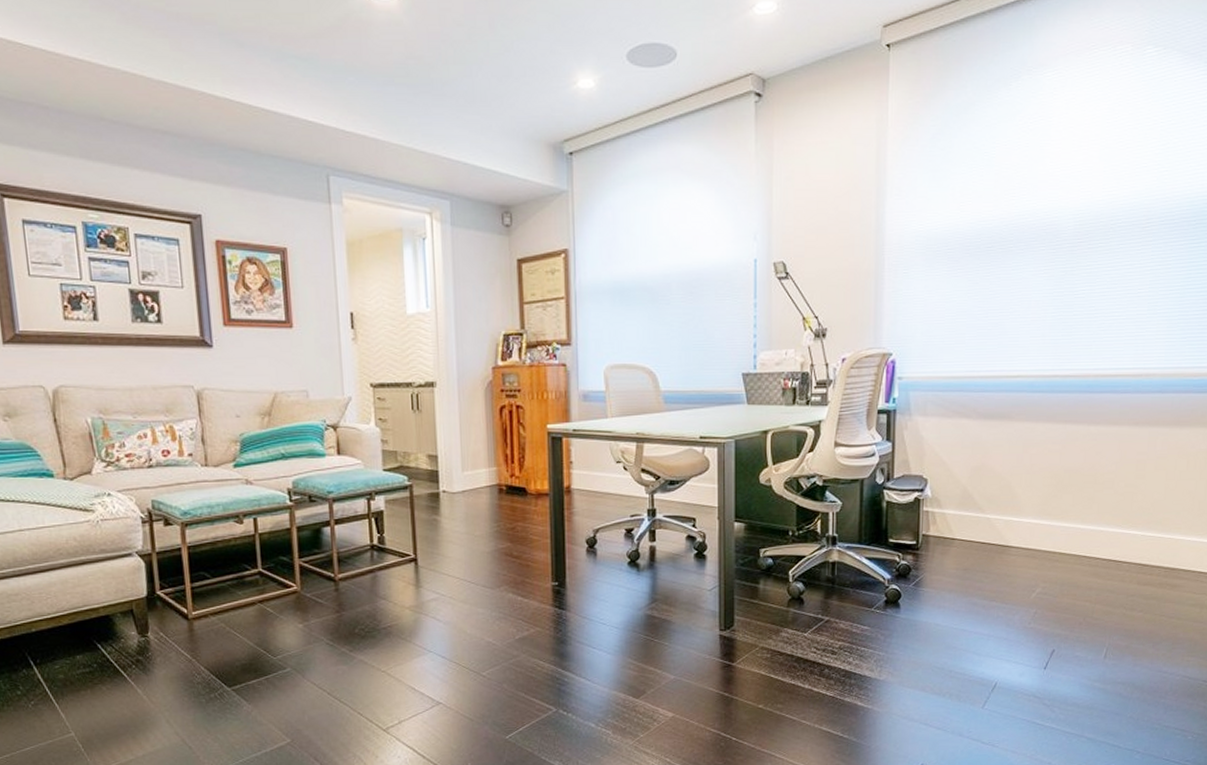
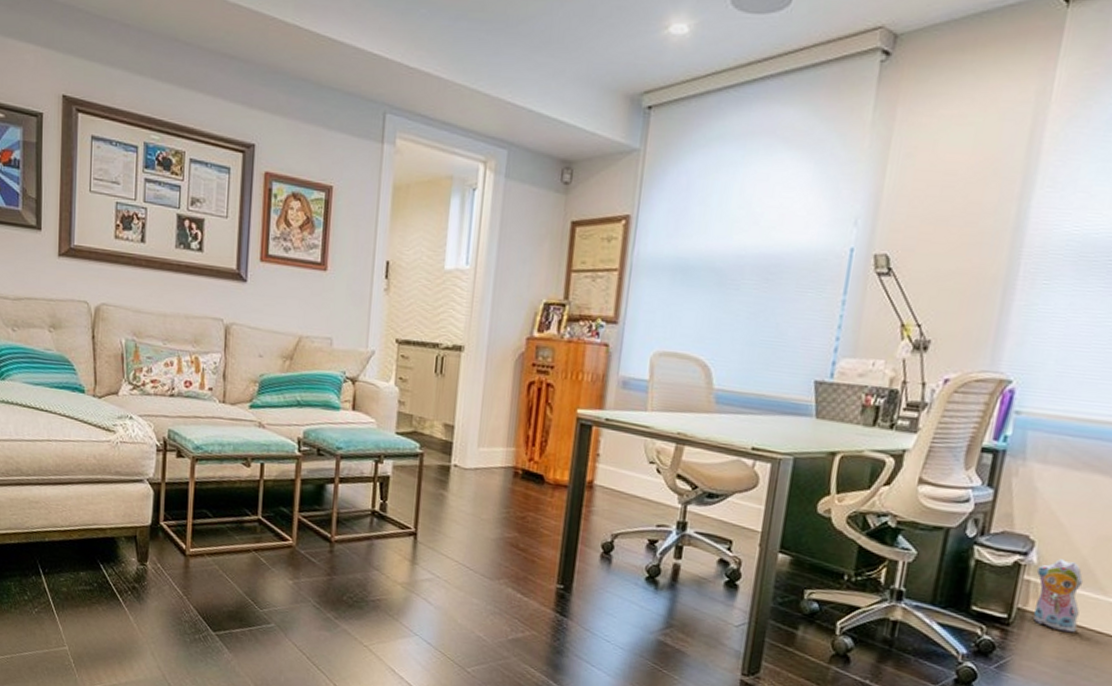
plush toy: none [931,490,967,547] -> present [1033,559,1084,633]

